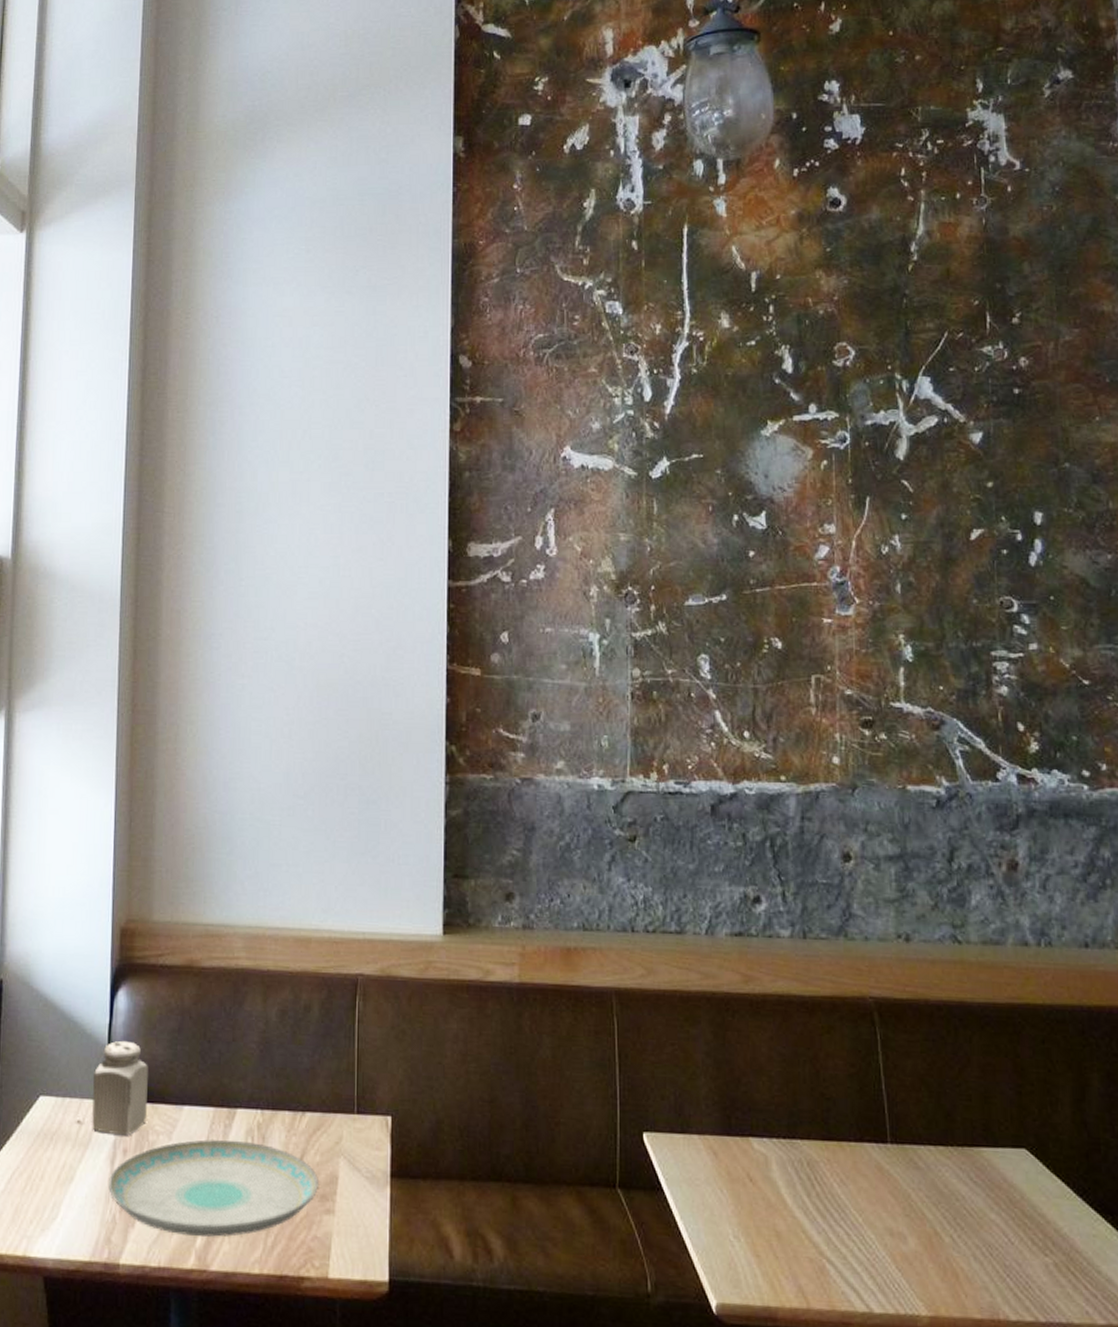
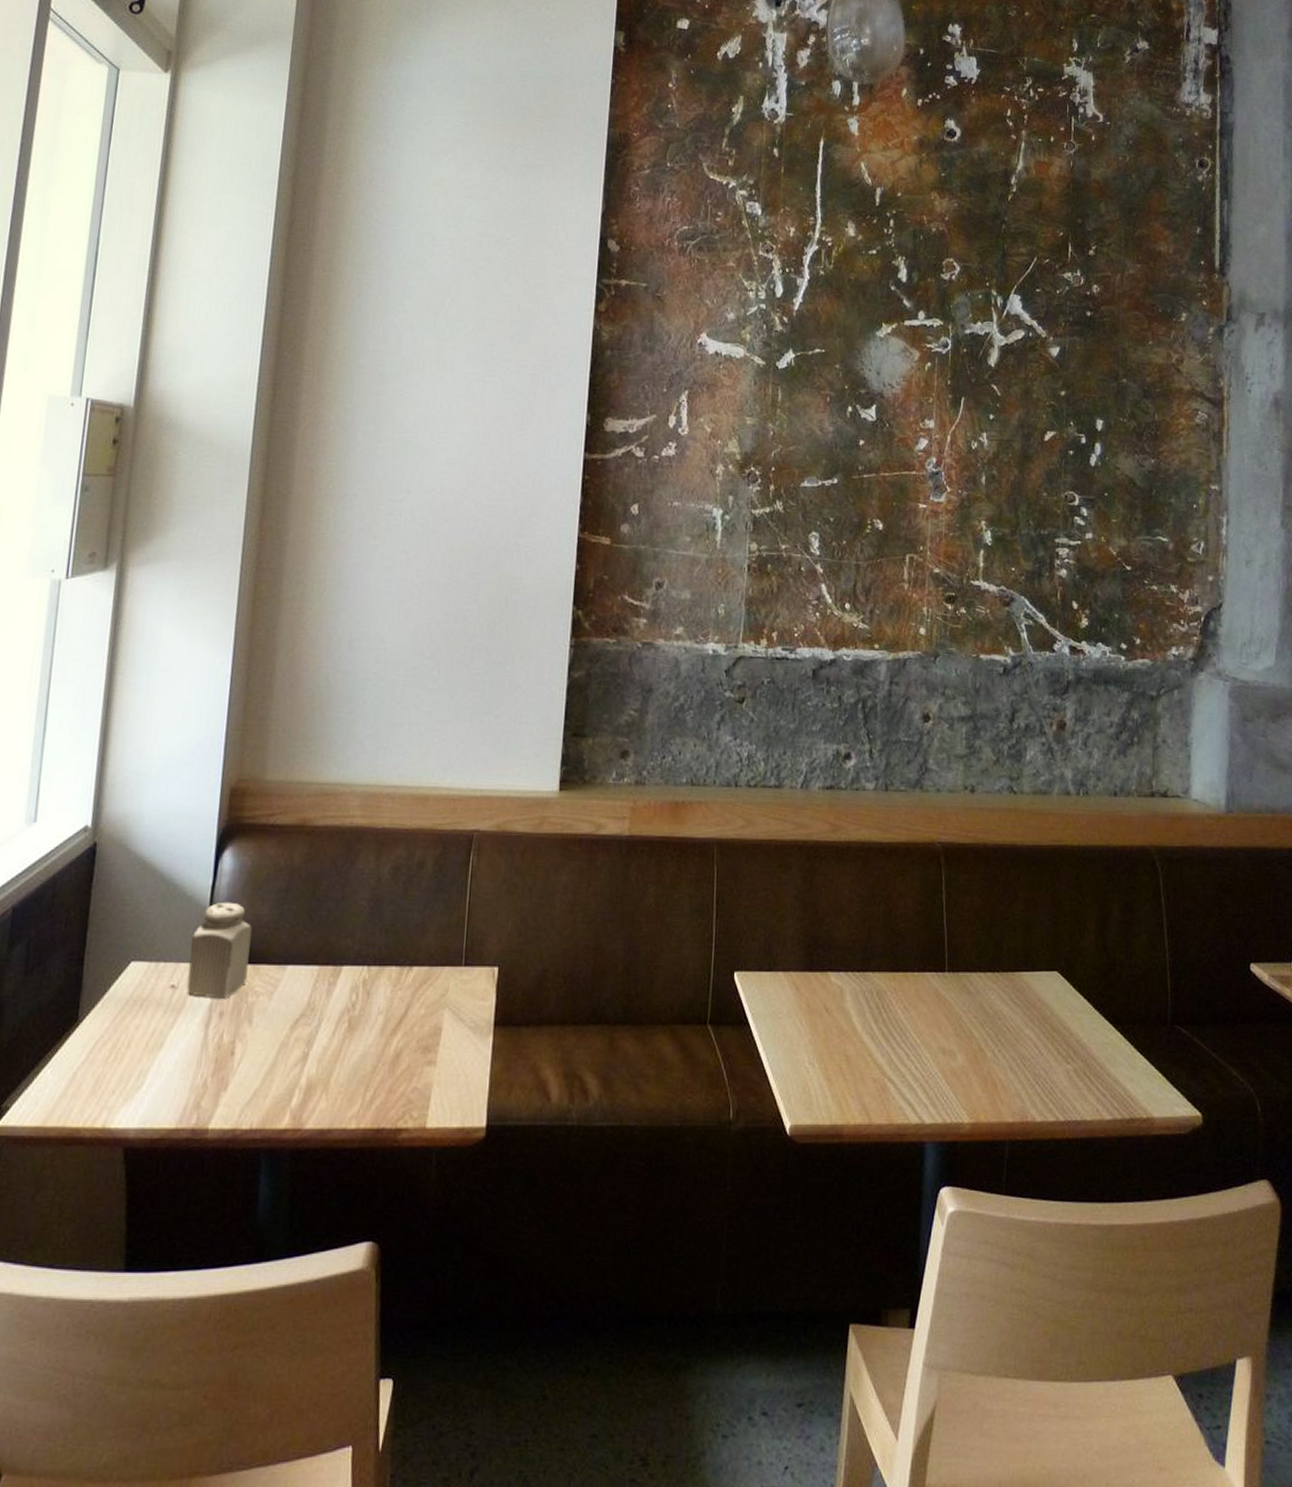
plate: present [108,1139,318,1237] -> none [201,998,422,1095]

